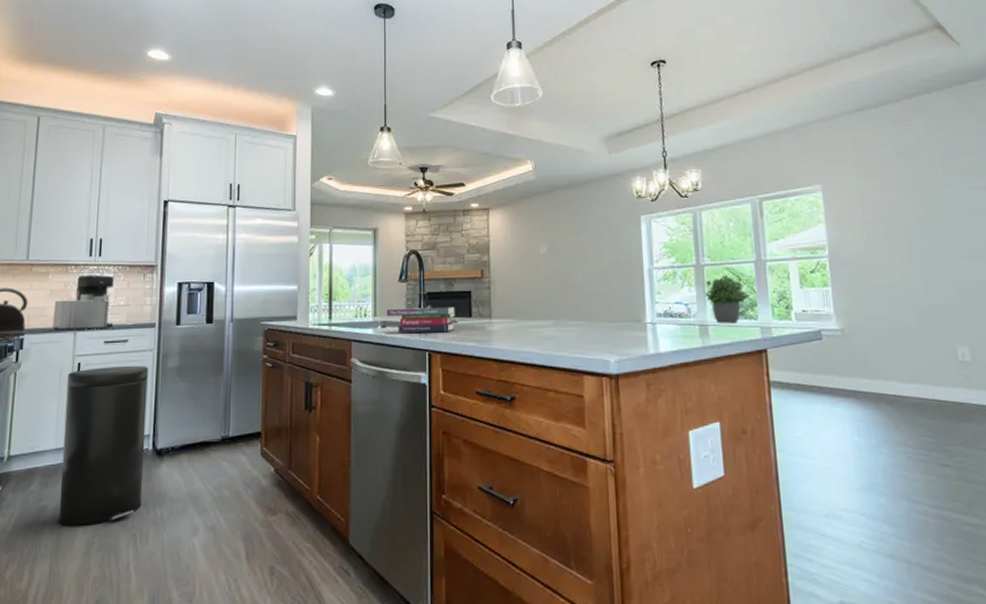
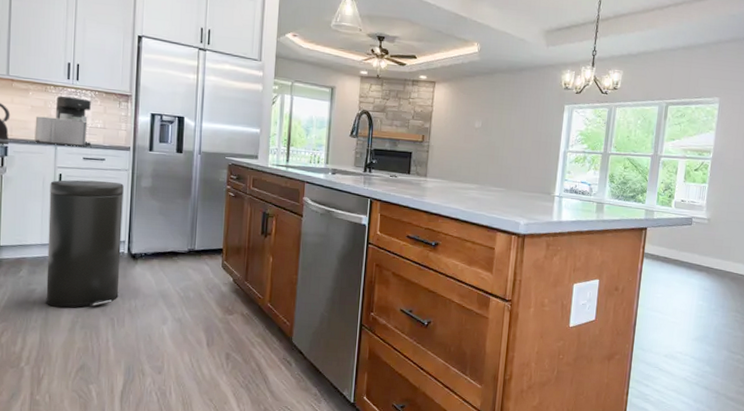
books: present [386,307,455,334] -> none [337,159,397,185]
potted plant: present [705,275,750,324] -> none [606,164,642,205]

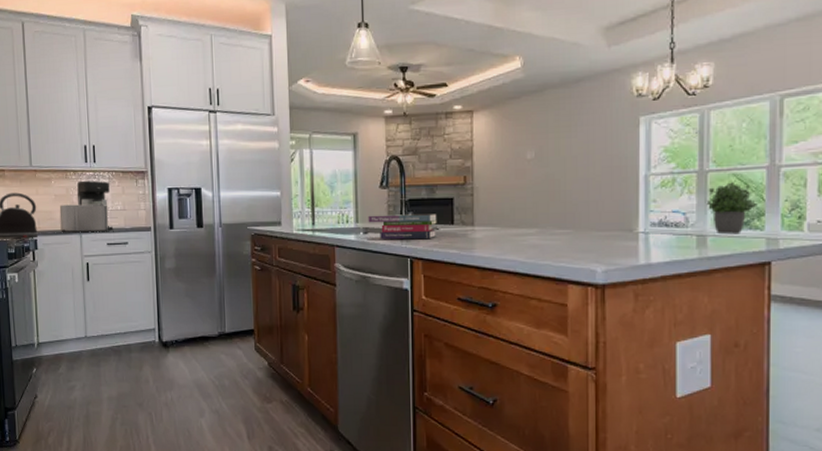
pedal bin: present [46,180,124,309] -> none [79,266,154,405]
books: none [337,159,397,185] -> present [368,214,437,240]
potted plant: none [606,164,642,205] -> present [706,182,757,235]

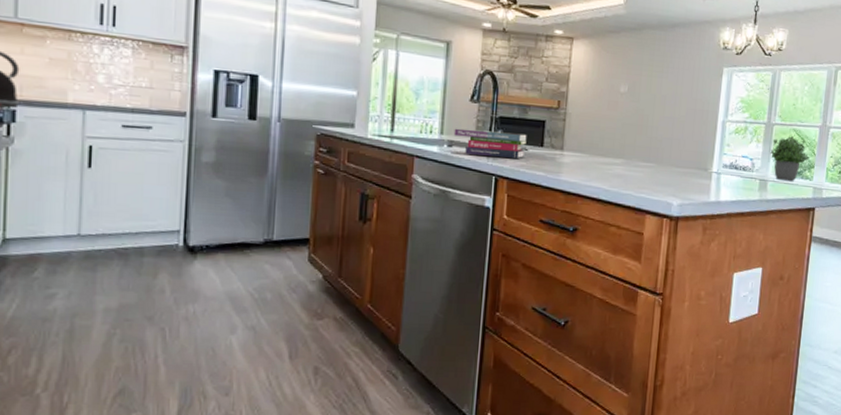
toaster: present [59,204,110,233] -> none [54,71,129,112]
coffee maker: present [77,180,114,231] -> none [82,45,134,111]

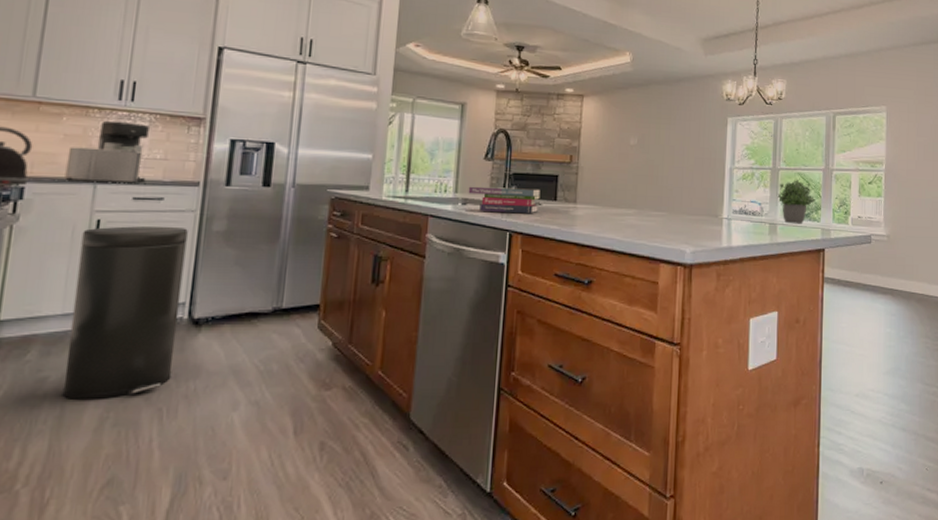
toaster: none [54,71,129,112] -> present [64,147,143,184]
pedal bin: none [71,153,178,318] -> present [62,225,188,401]
coffee maker: none [82,45,134,111] -> present [97,120,149,183]

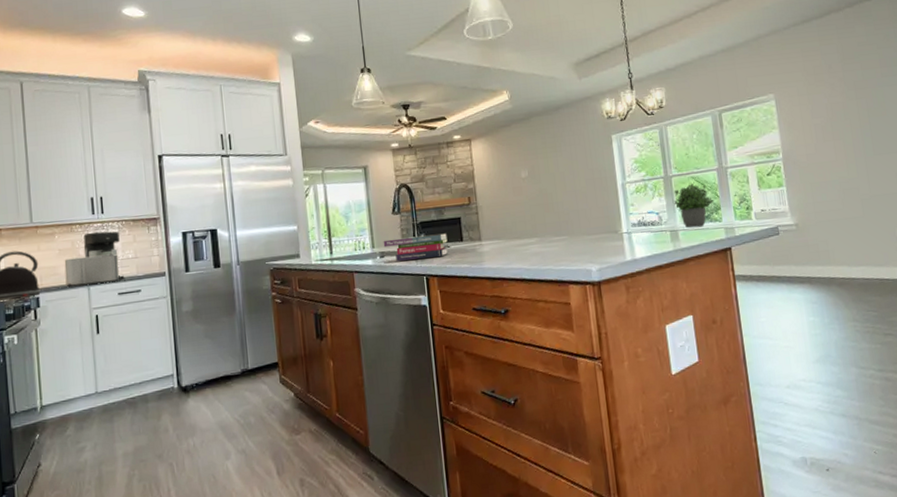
pedal bin: present [62,225,188,401] -> none [87,312,175,464]

